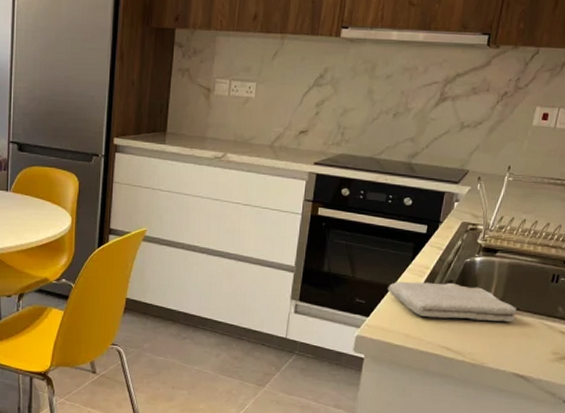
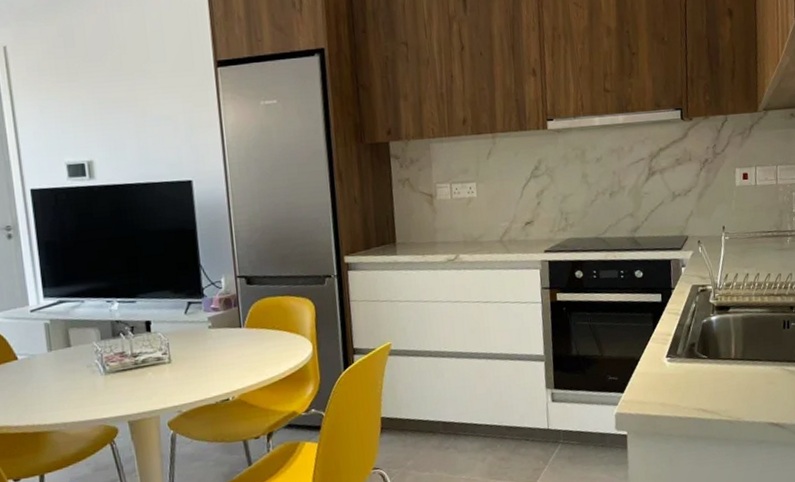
washcloth: present [388,281,517,323] -> none [636,345,760,383]

